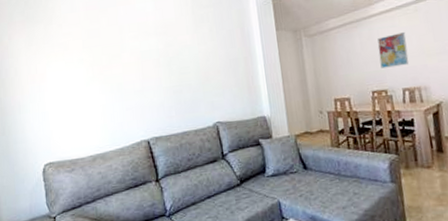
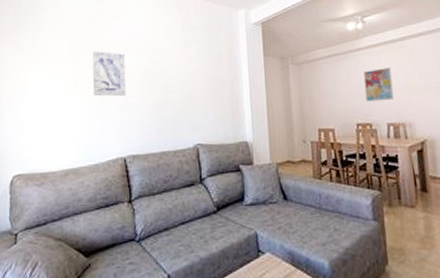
wall art: none [105,37,144,83] -> present [92,50,127,97]

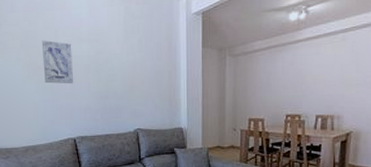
wall art: present [363,67,394,102] -> none [299,59,329,94]

